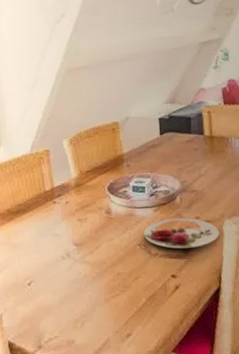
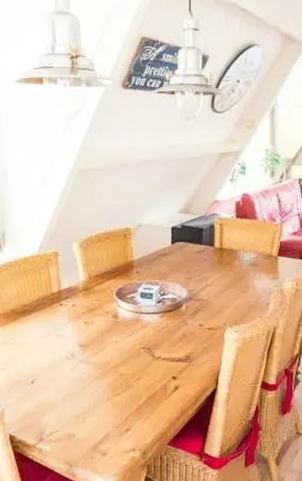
plate: present [143,217,220,249] -> none [148,324,221,353]

